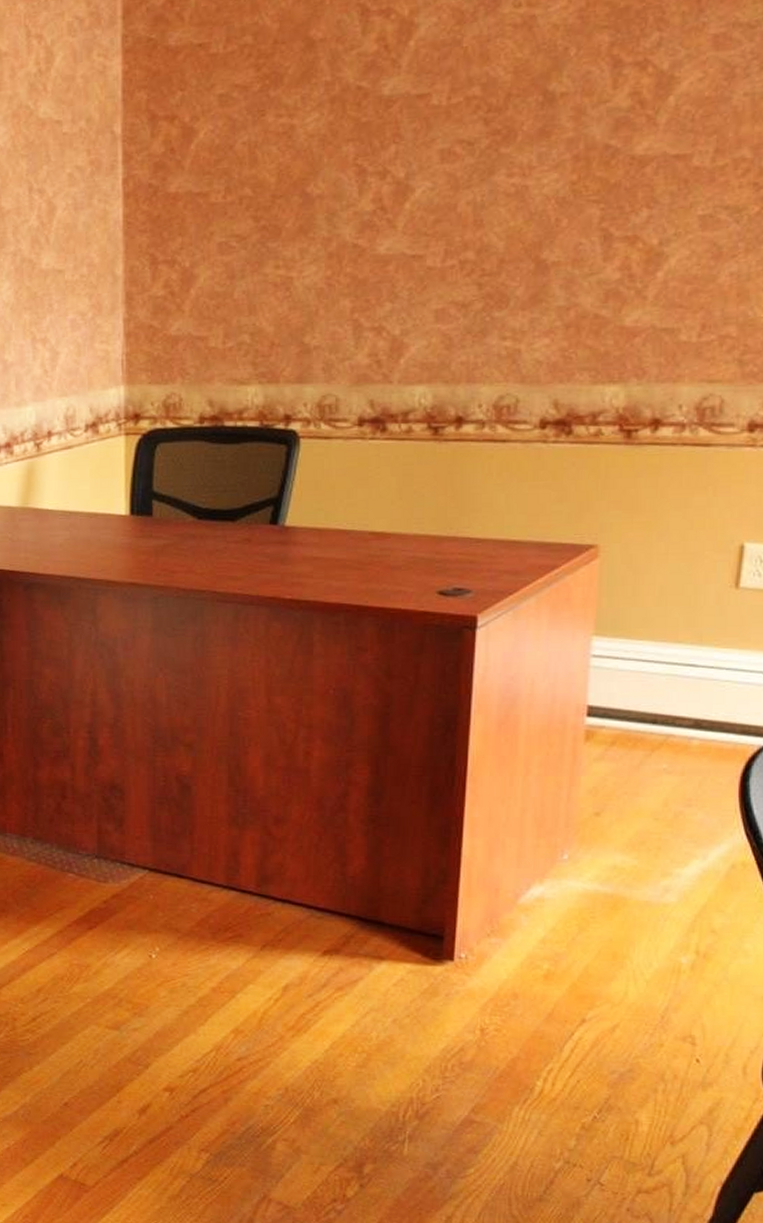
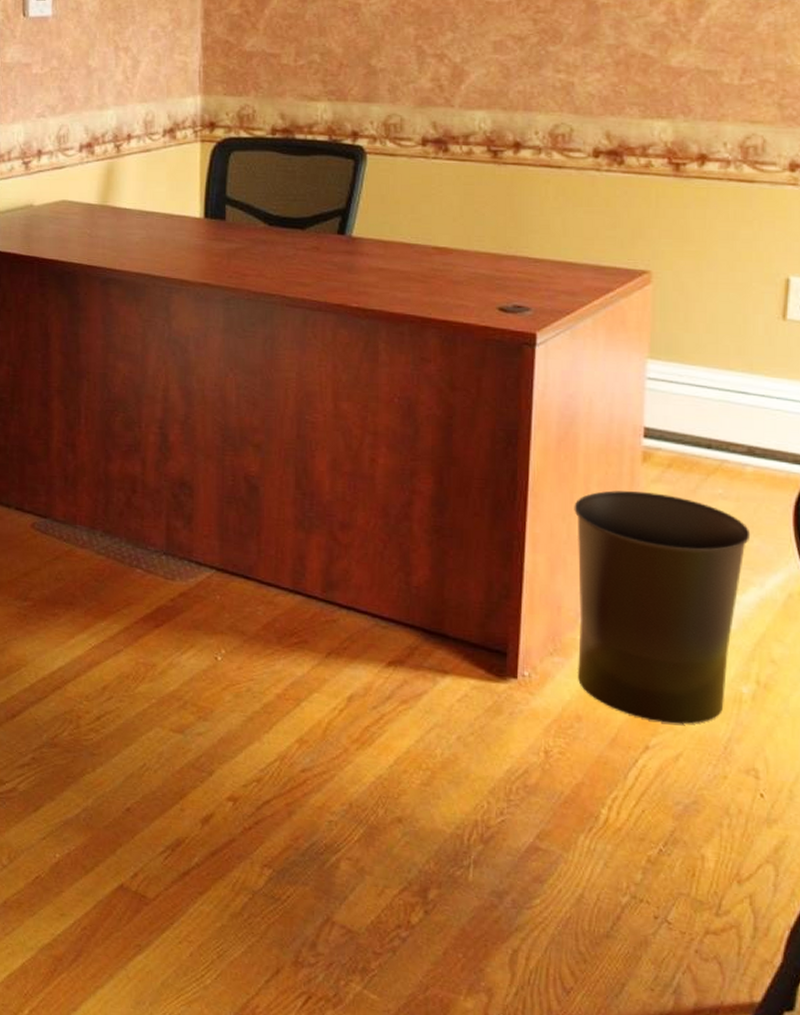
waste bin: none [513,771,695,996] -> present [574,490,751,724]

